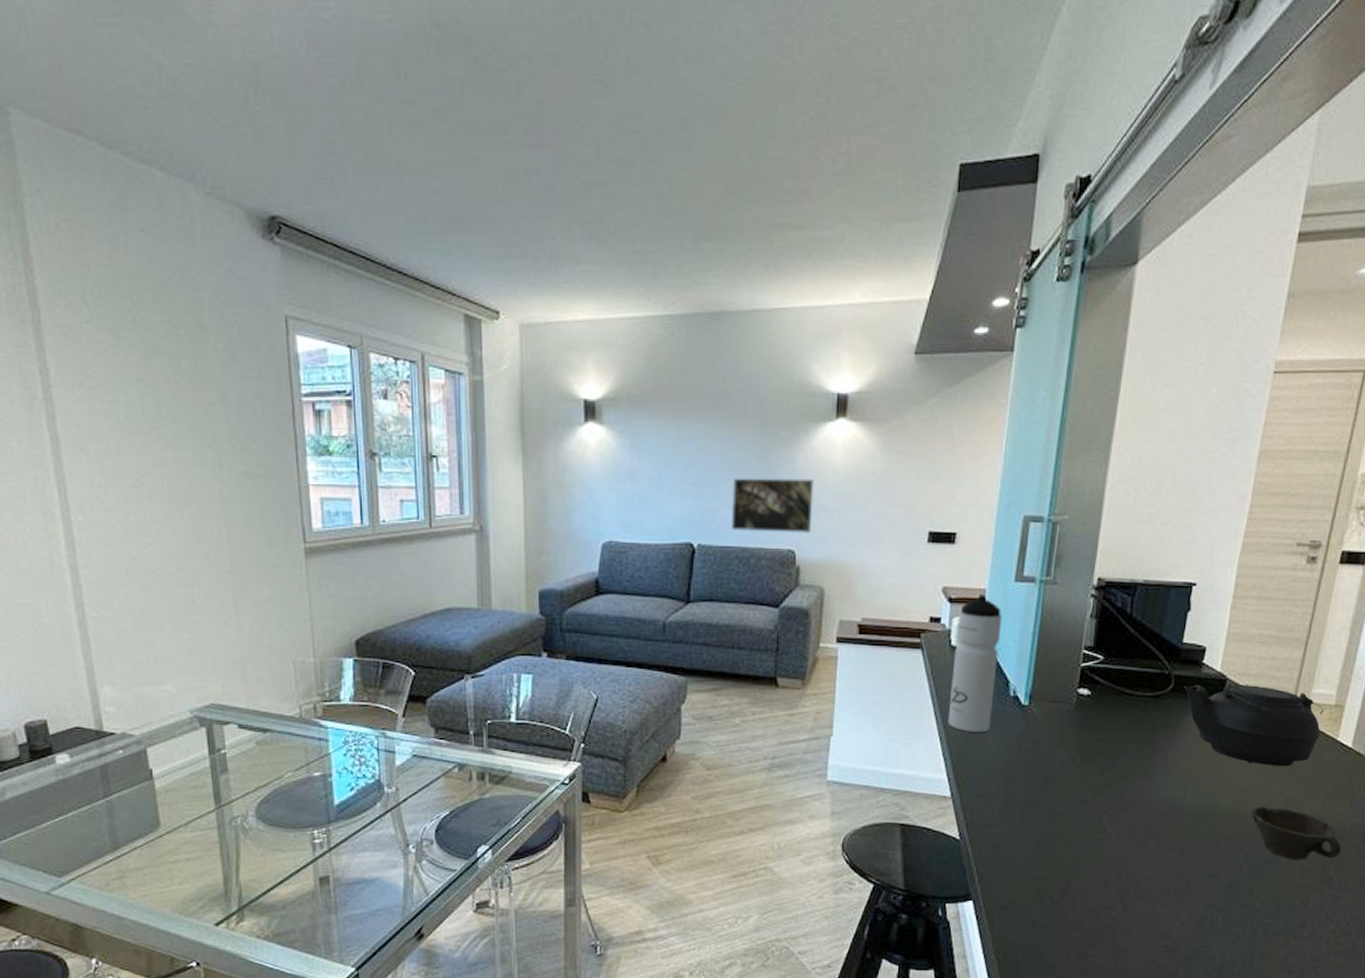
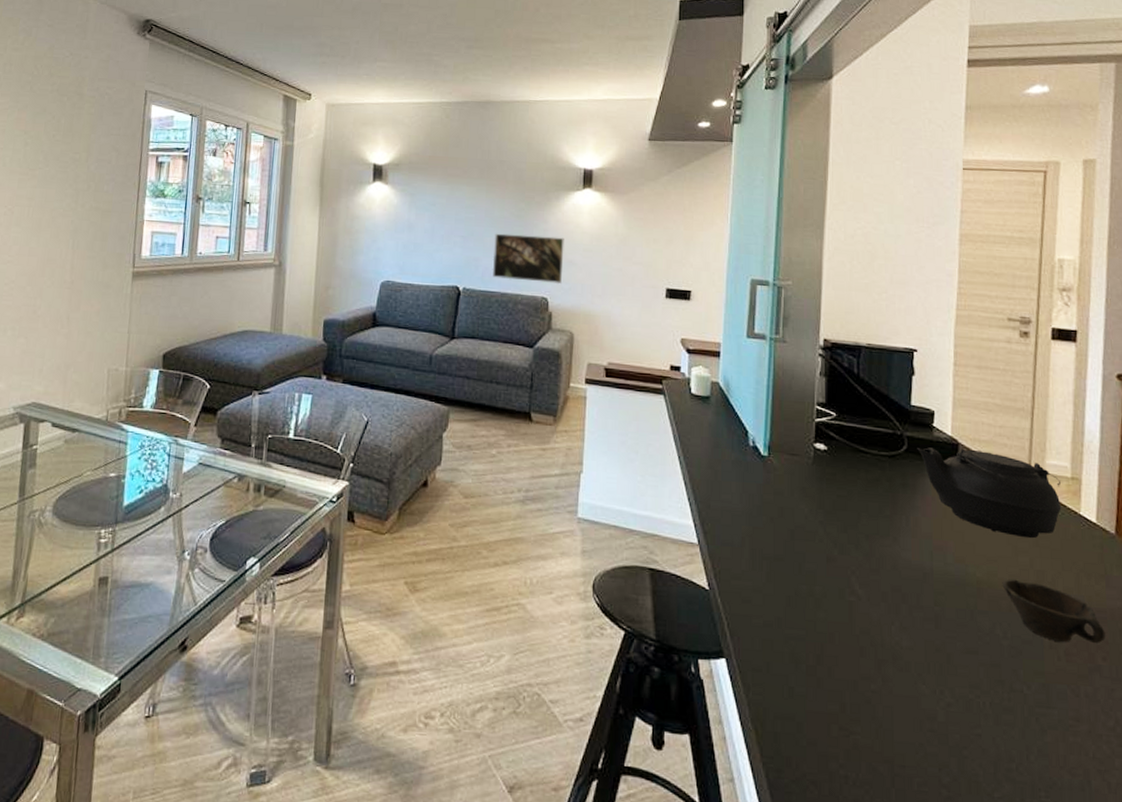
water bottle: present [947,594,1003,732] -> none [691,347,737,480]

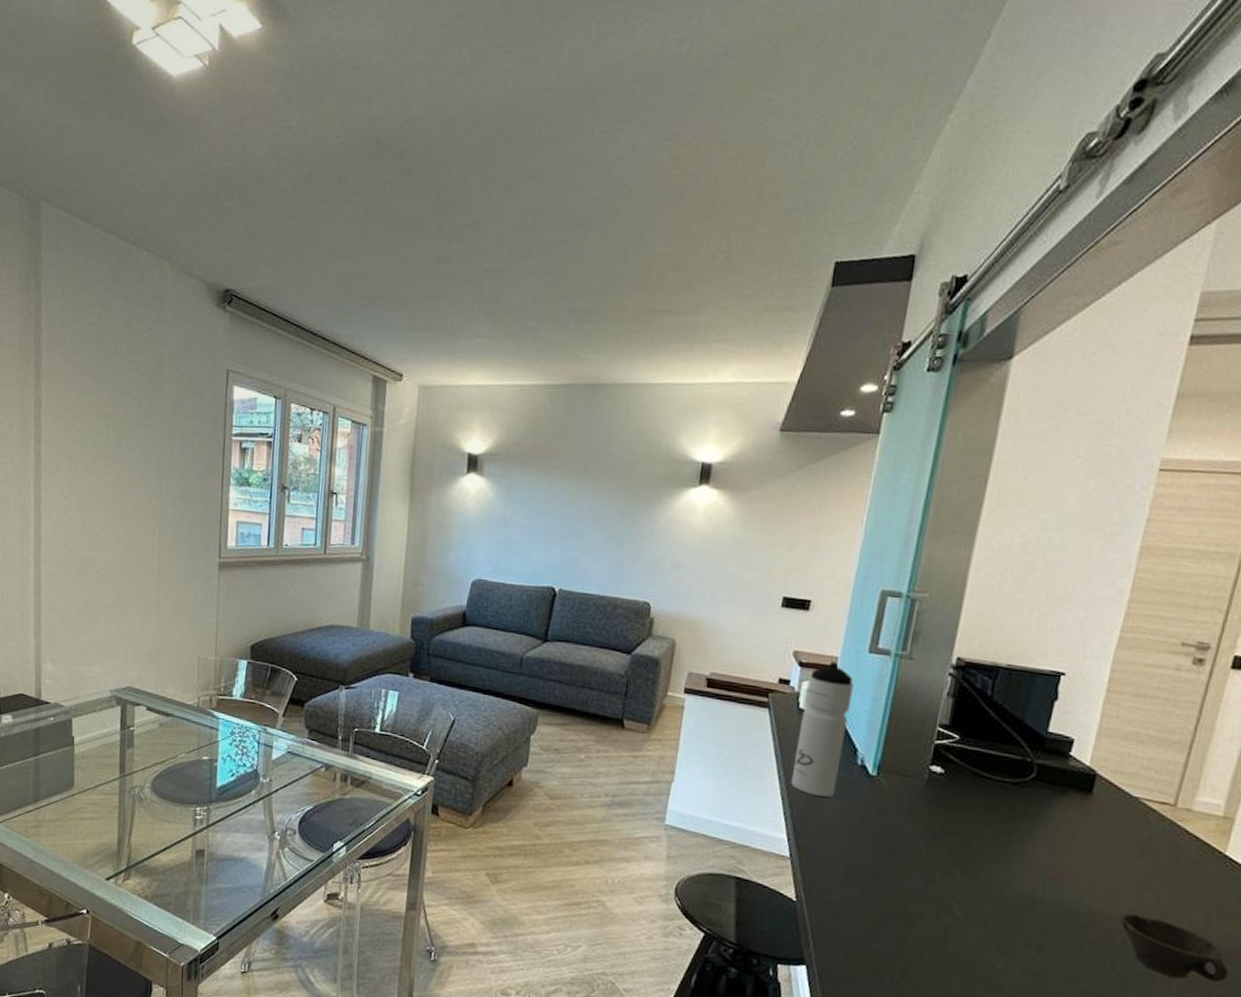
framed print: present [492,233,564,285] -> none [591,532,674,589]
water bottle: none [691,347,737,480] -> present [791,661,854,797]
teapot: present [917,447,1062,539] -> none [1047,776,1209,876]

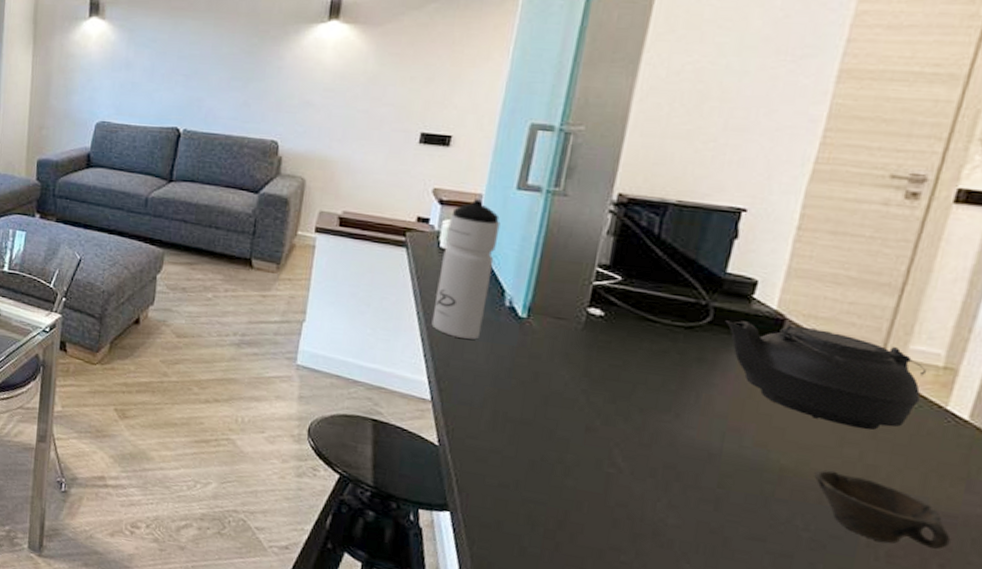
teapot: none [1047,776,1209,876] -> present [725,320,926,430]

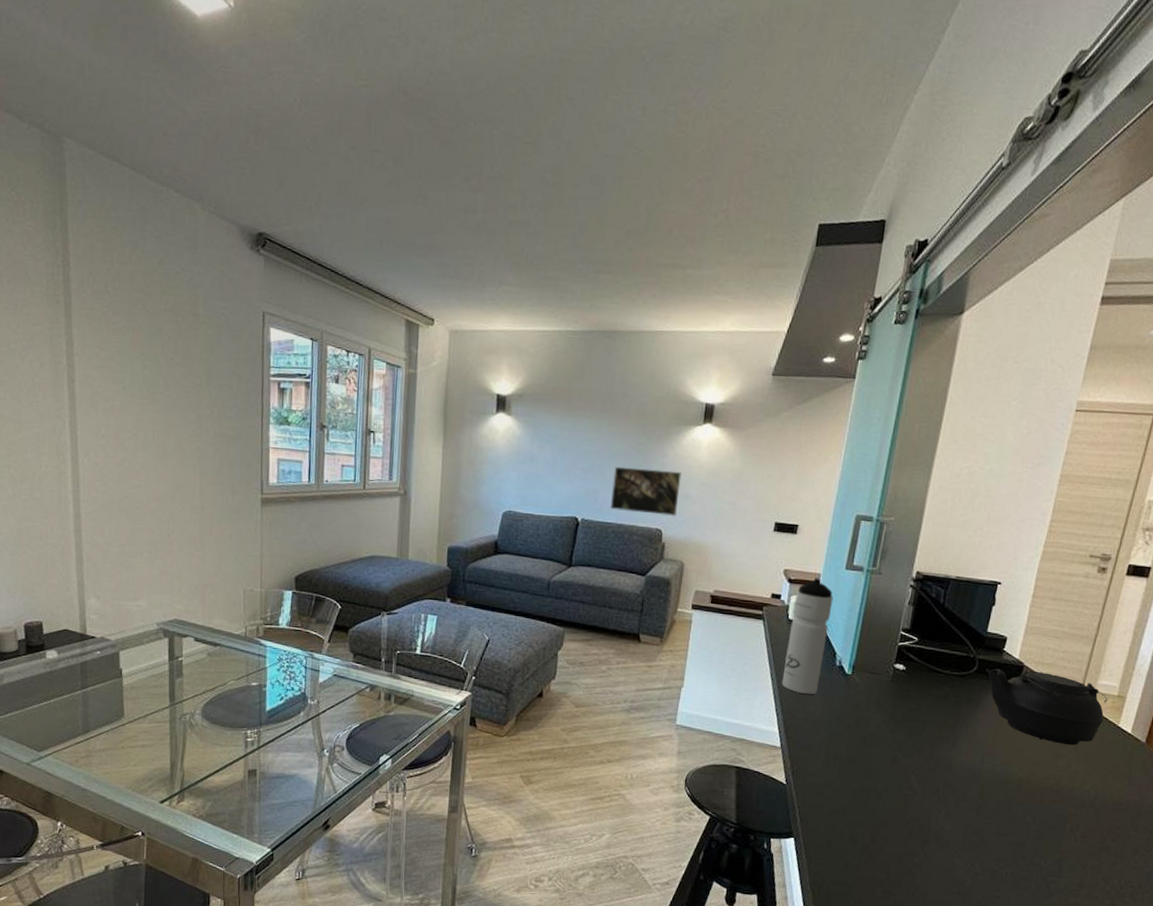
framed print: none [216,71,302,127] -> present [610,466,682,517]
cup: present [814,469,951,550] -> none [1039,777,1119,829]

